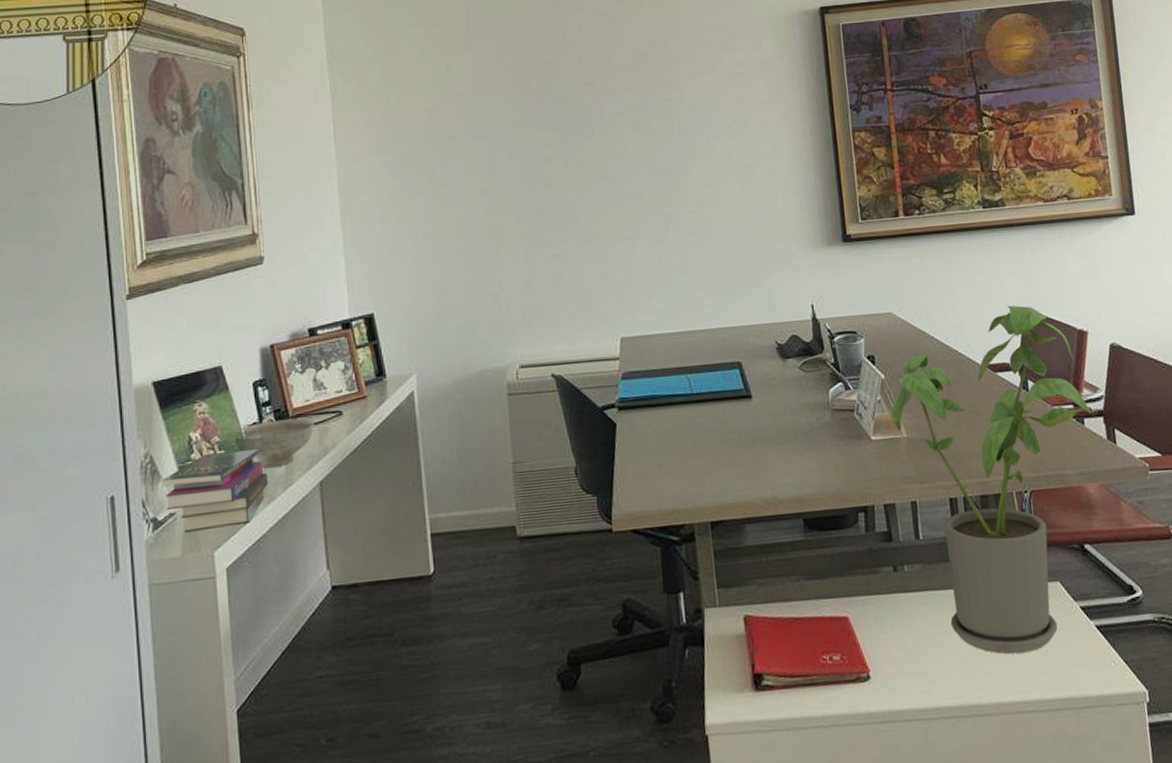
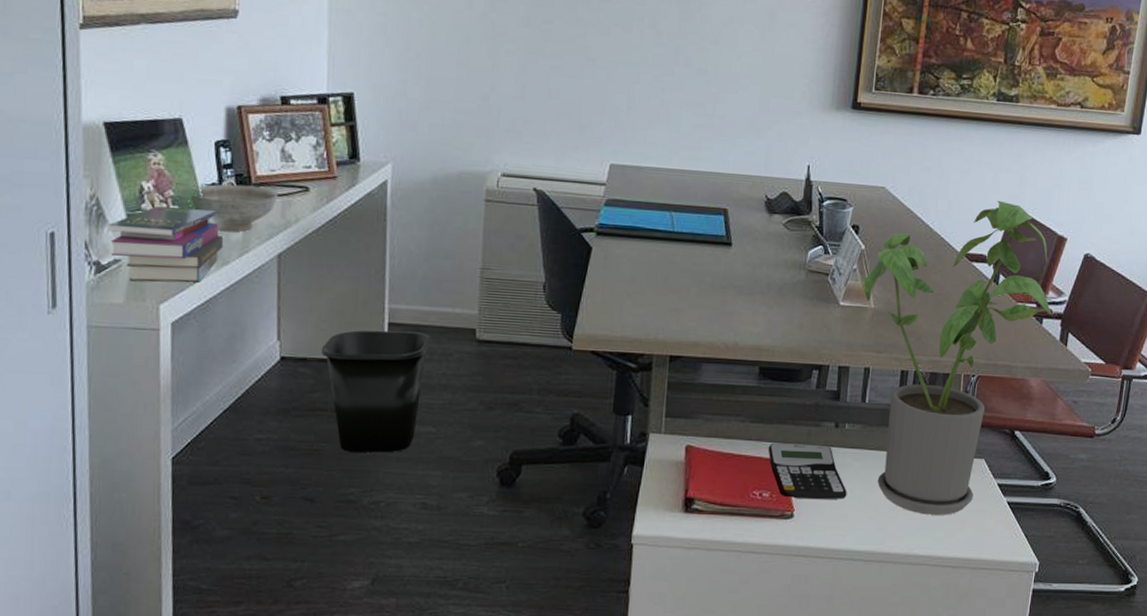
waste bin: none [369,538,475,678] -> present [321,330,433,453]
calculator: none [828,592,922,658] -> present [768,443,847,500]

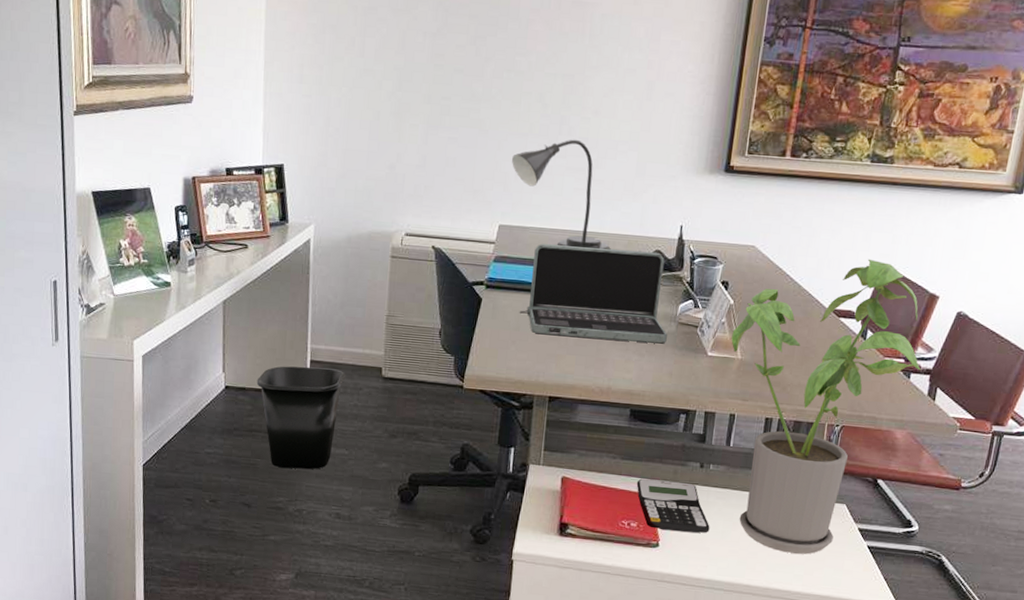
books: present [107,206,224,283] -> none [94,260,182,323]
decorative bowl: present [188,184,279,232] -> none [155,242,224,282]
desk lamp: none [623,70,734,191] -> present [512,139,611,249]
laptop: none [634,185,797,294] -> present [519,244,667,344]

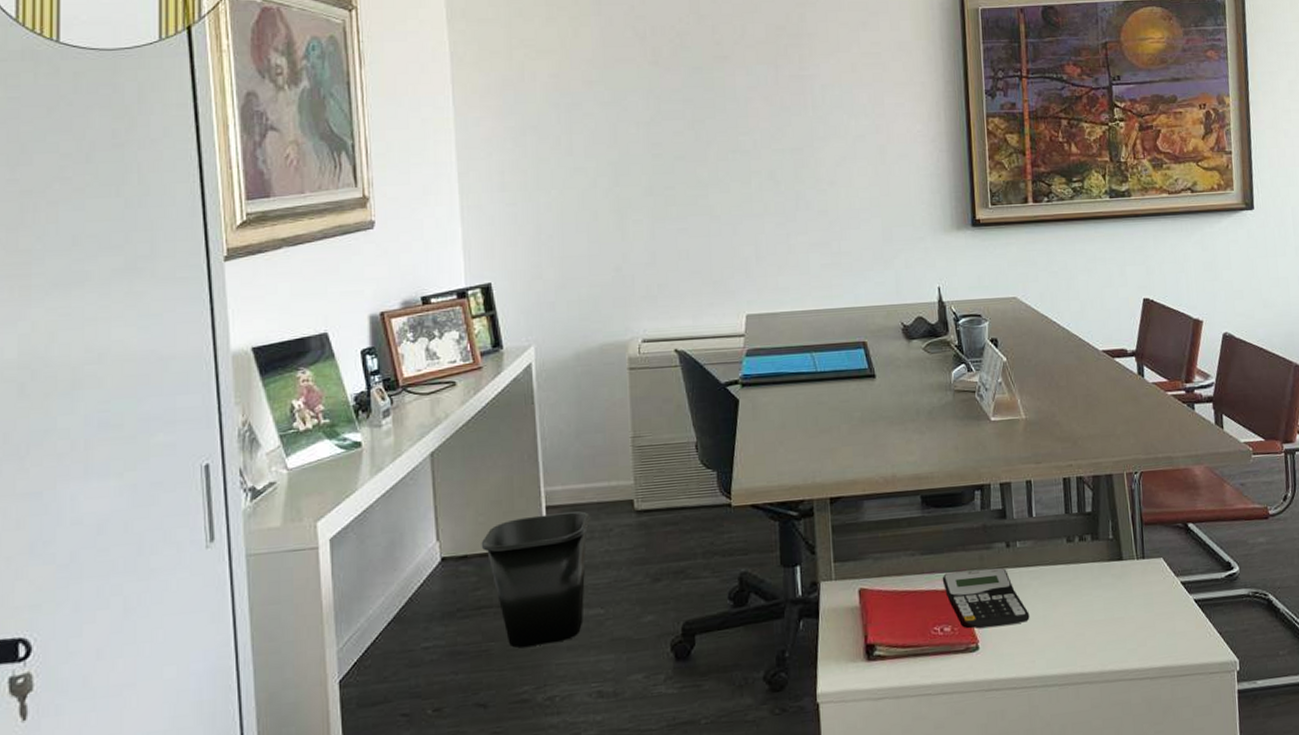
desk lamp: present [512,139,611,249] -> none [750,213,870,329]
laptop: present [519,244,667,344] -> none [782,319,946,429]
house plant: present [731,259,921,554] -> none [1011,293,1203,626]

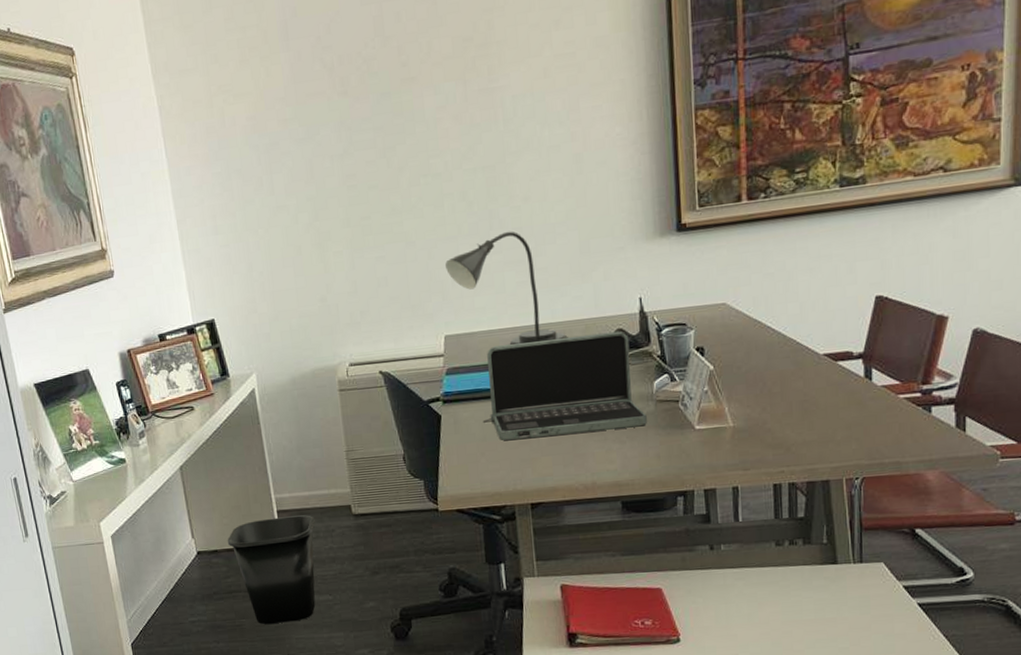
desk lamp: none [750,213,870,329] -> present [445,231,568,346]
laptop: none [782,319,946,429] -> present [482,331,647,441]
calculator: present [942,567,1030,629] -> none [643,568,734,623]

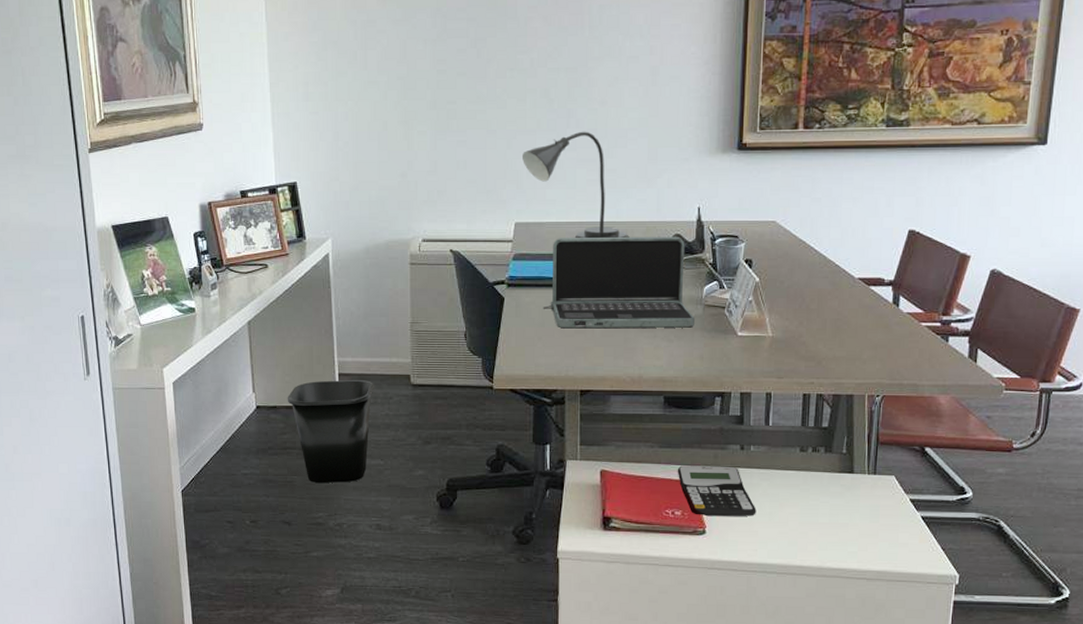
calculator: none [643,568,734,623] -> present [677,465,756,517]

